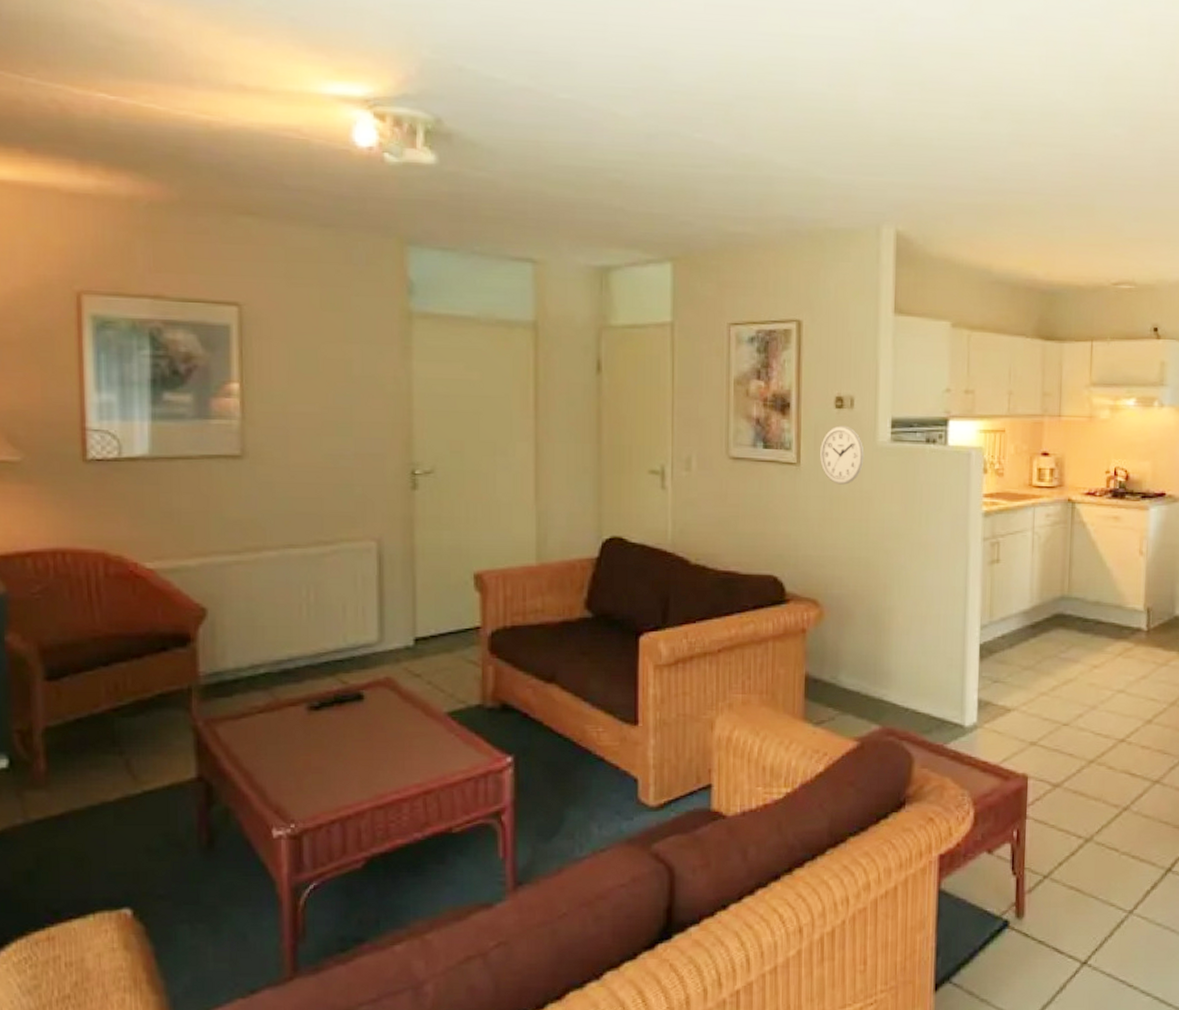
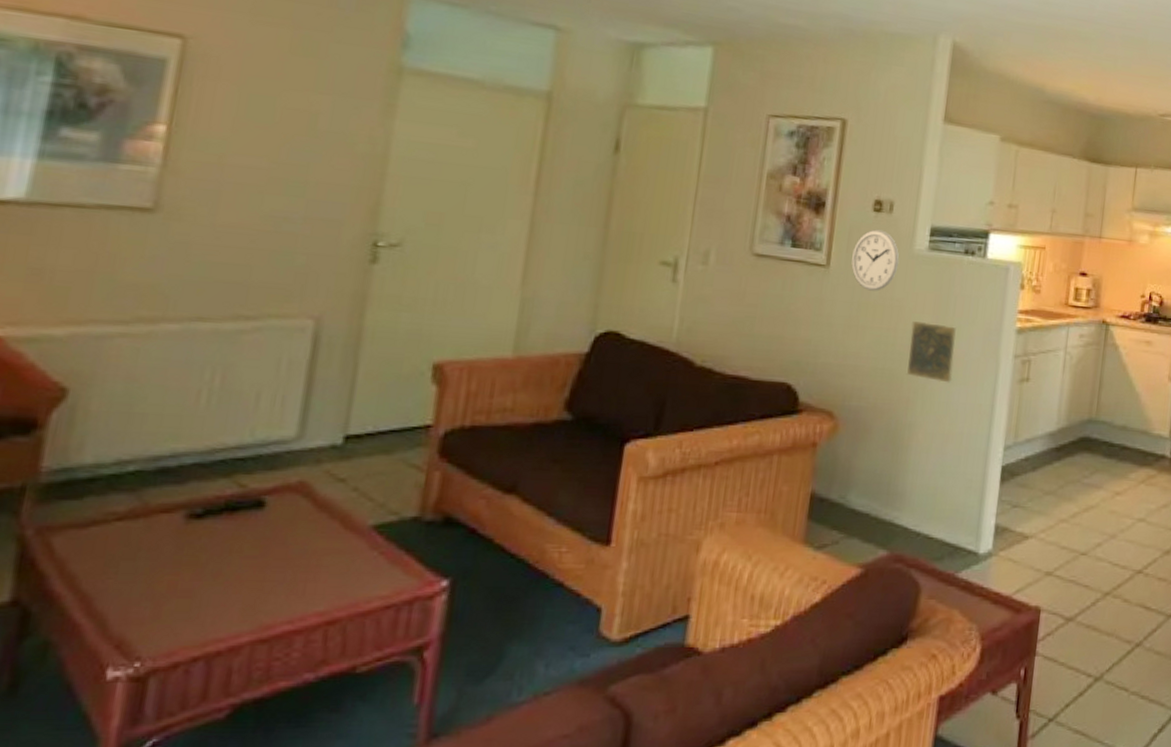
decorative tile: none [882,510,926,568] -> present [907,320,956,383]

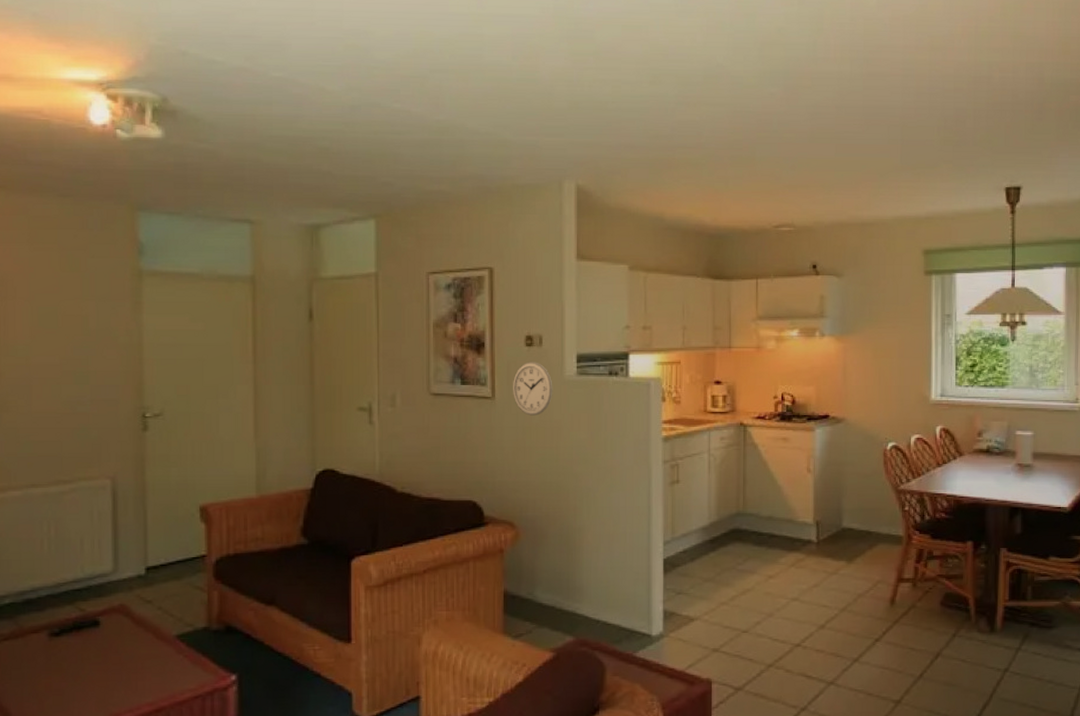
decorative tile: present [907,320,956,383] -> none [571,438,612,490]

